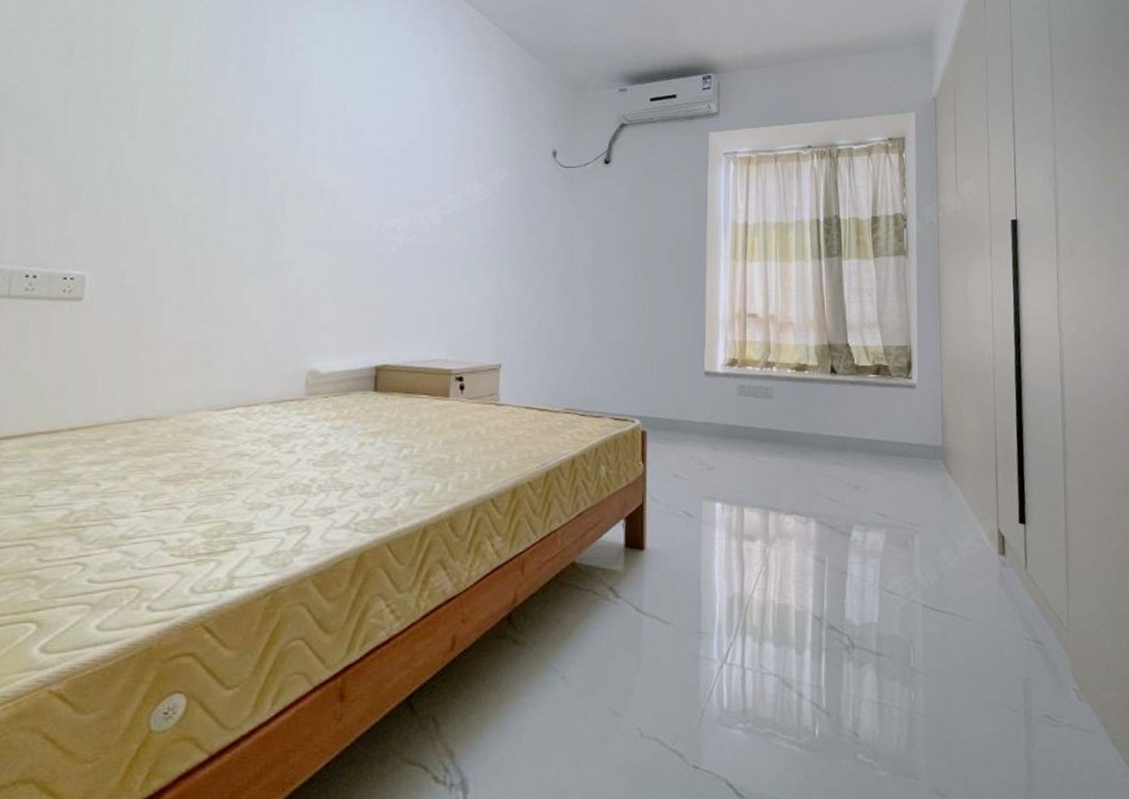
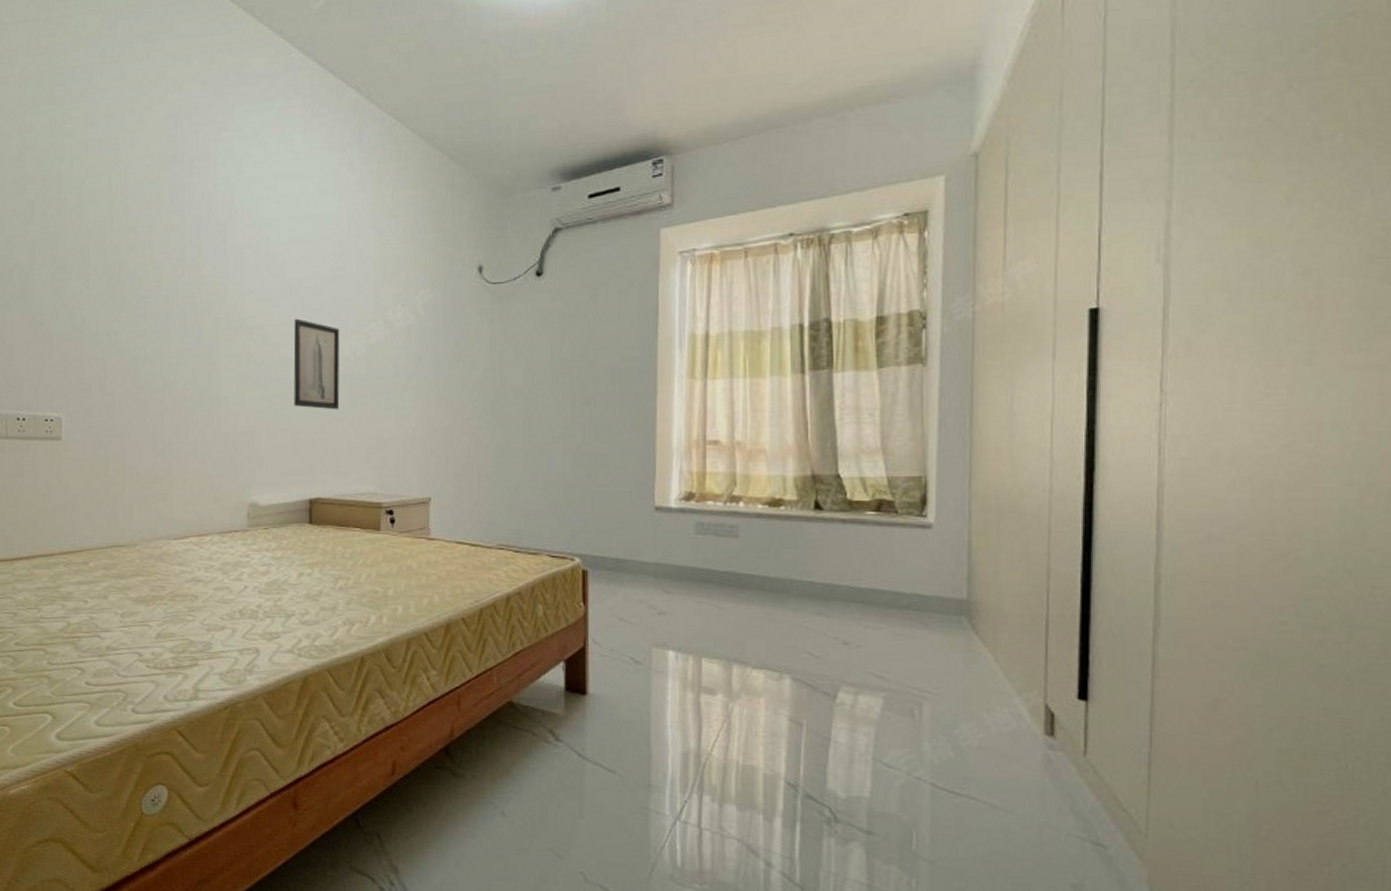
wall art: none [364,186,417,277] -> present [293,318,340,410]

